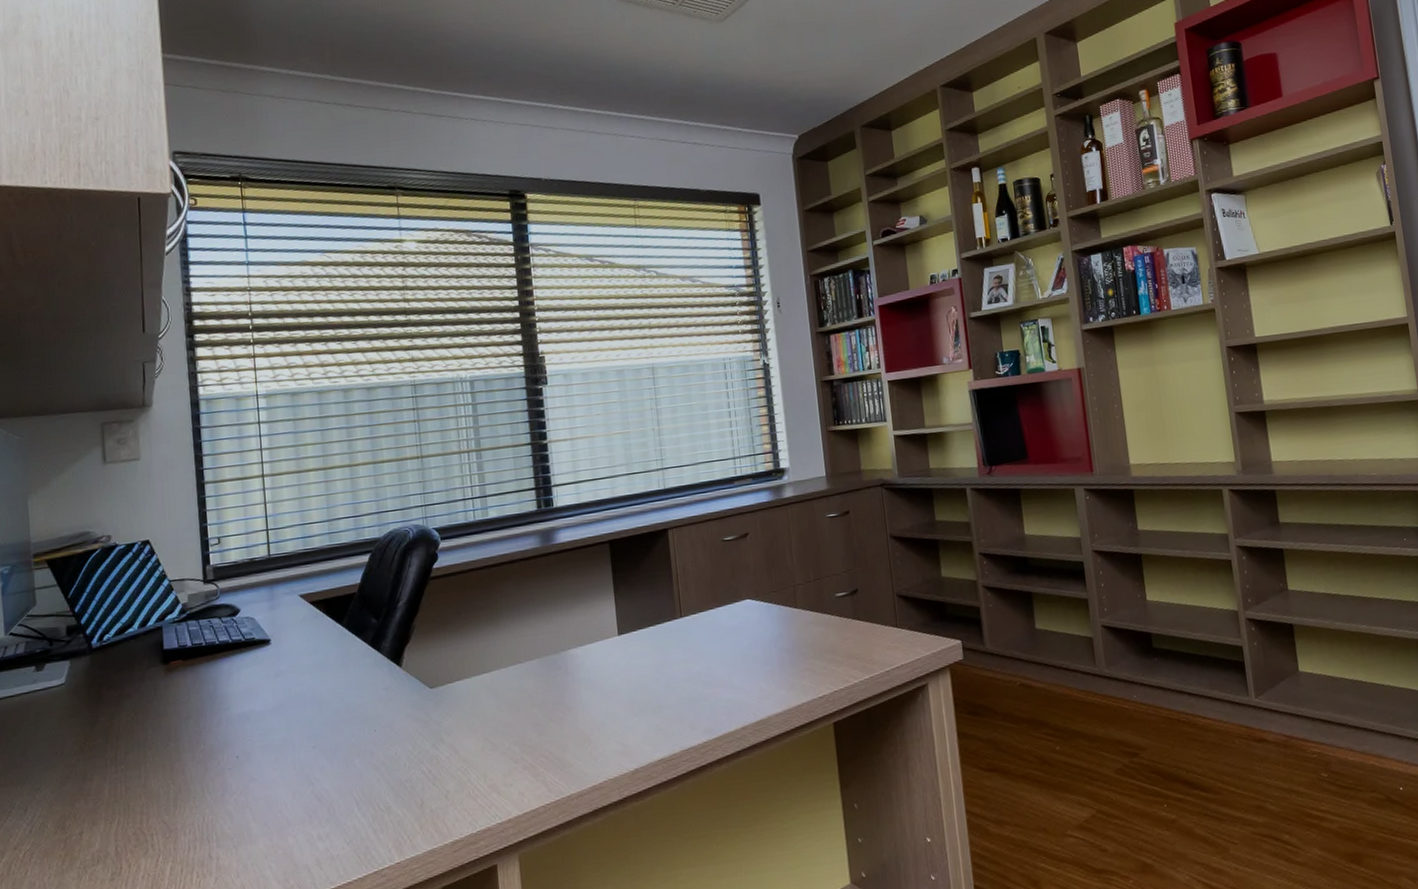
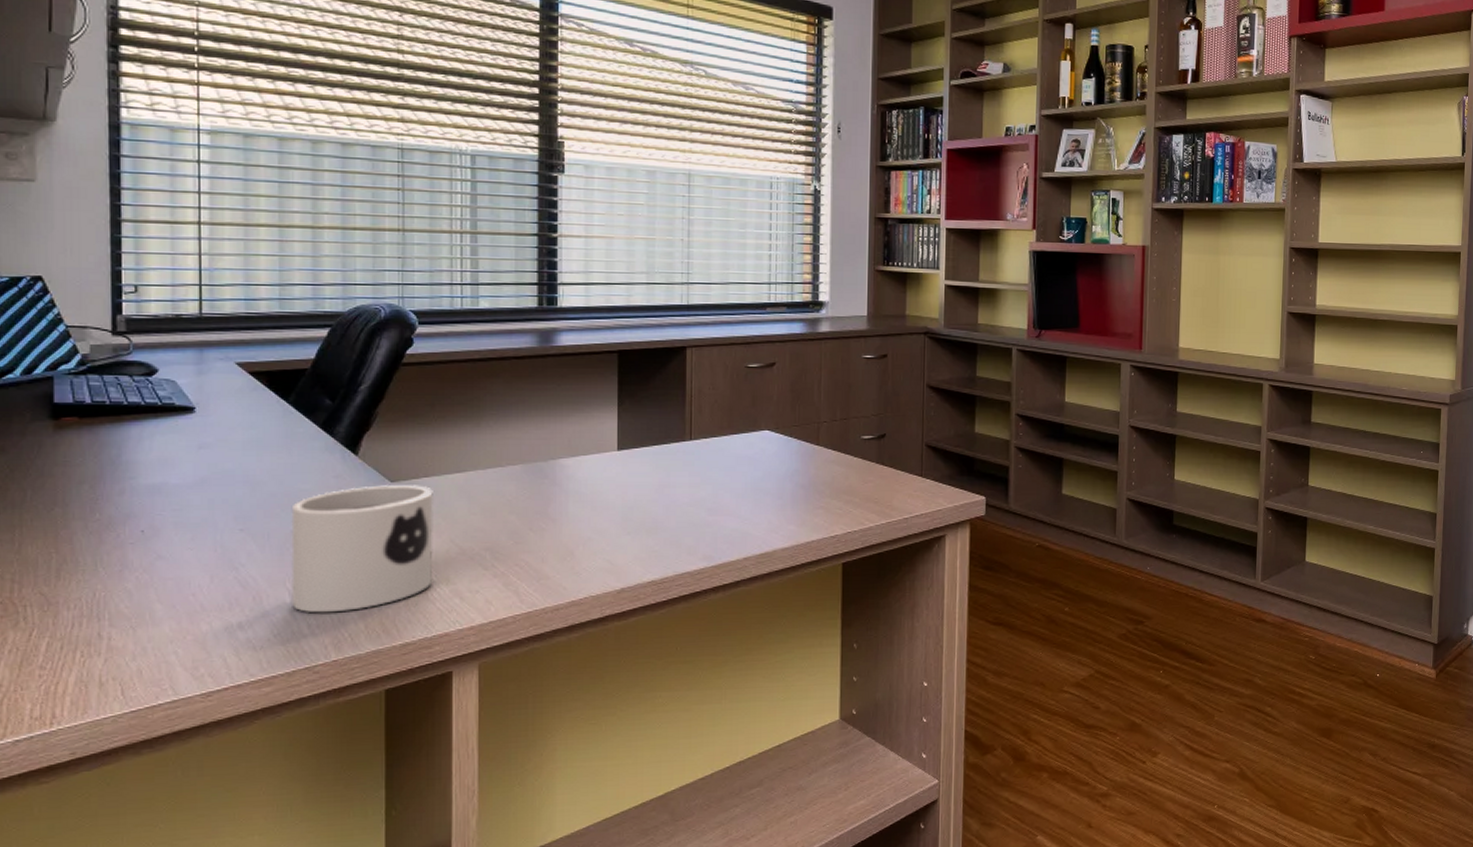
mug: none [352,688,473,819] -> present [291,485,433,613]

